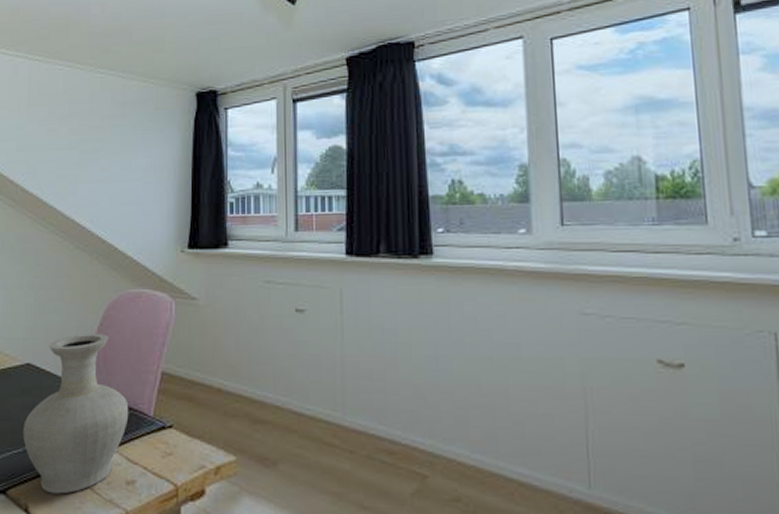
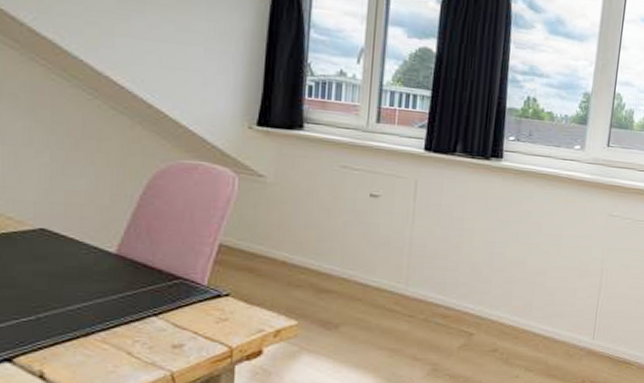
vase: present [23,334,129,494] -> none [36,201,178,360]

